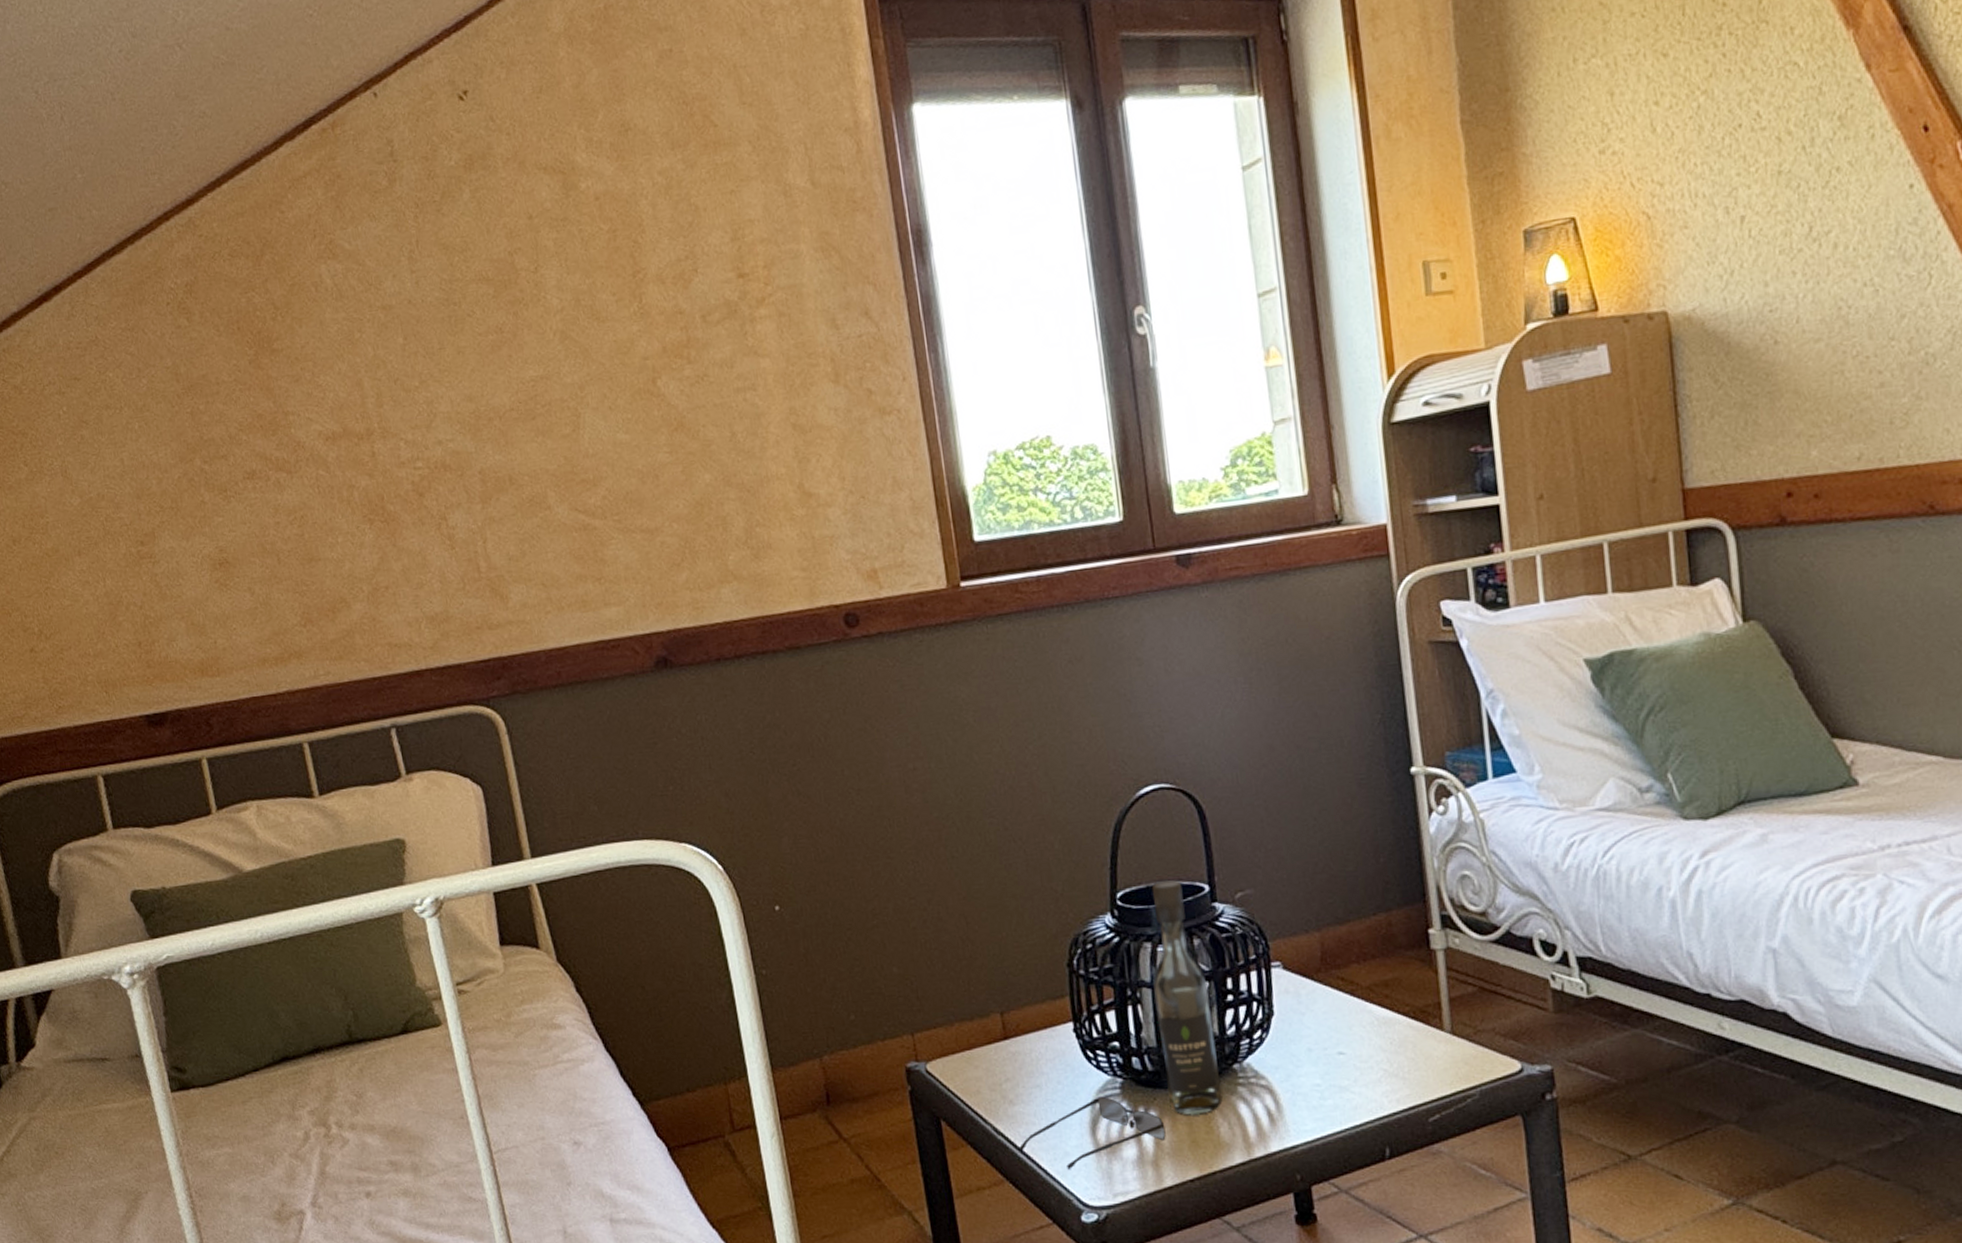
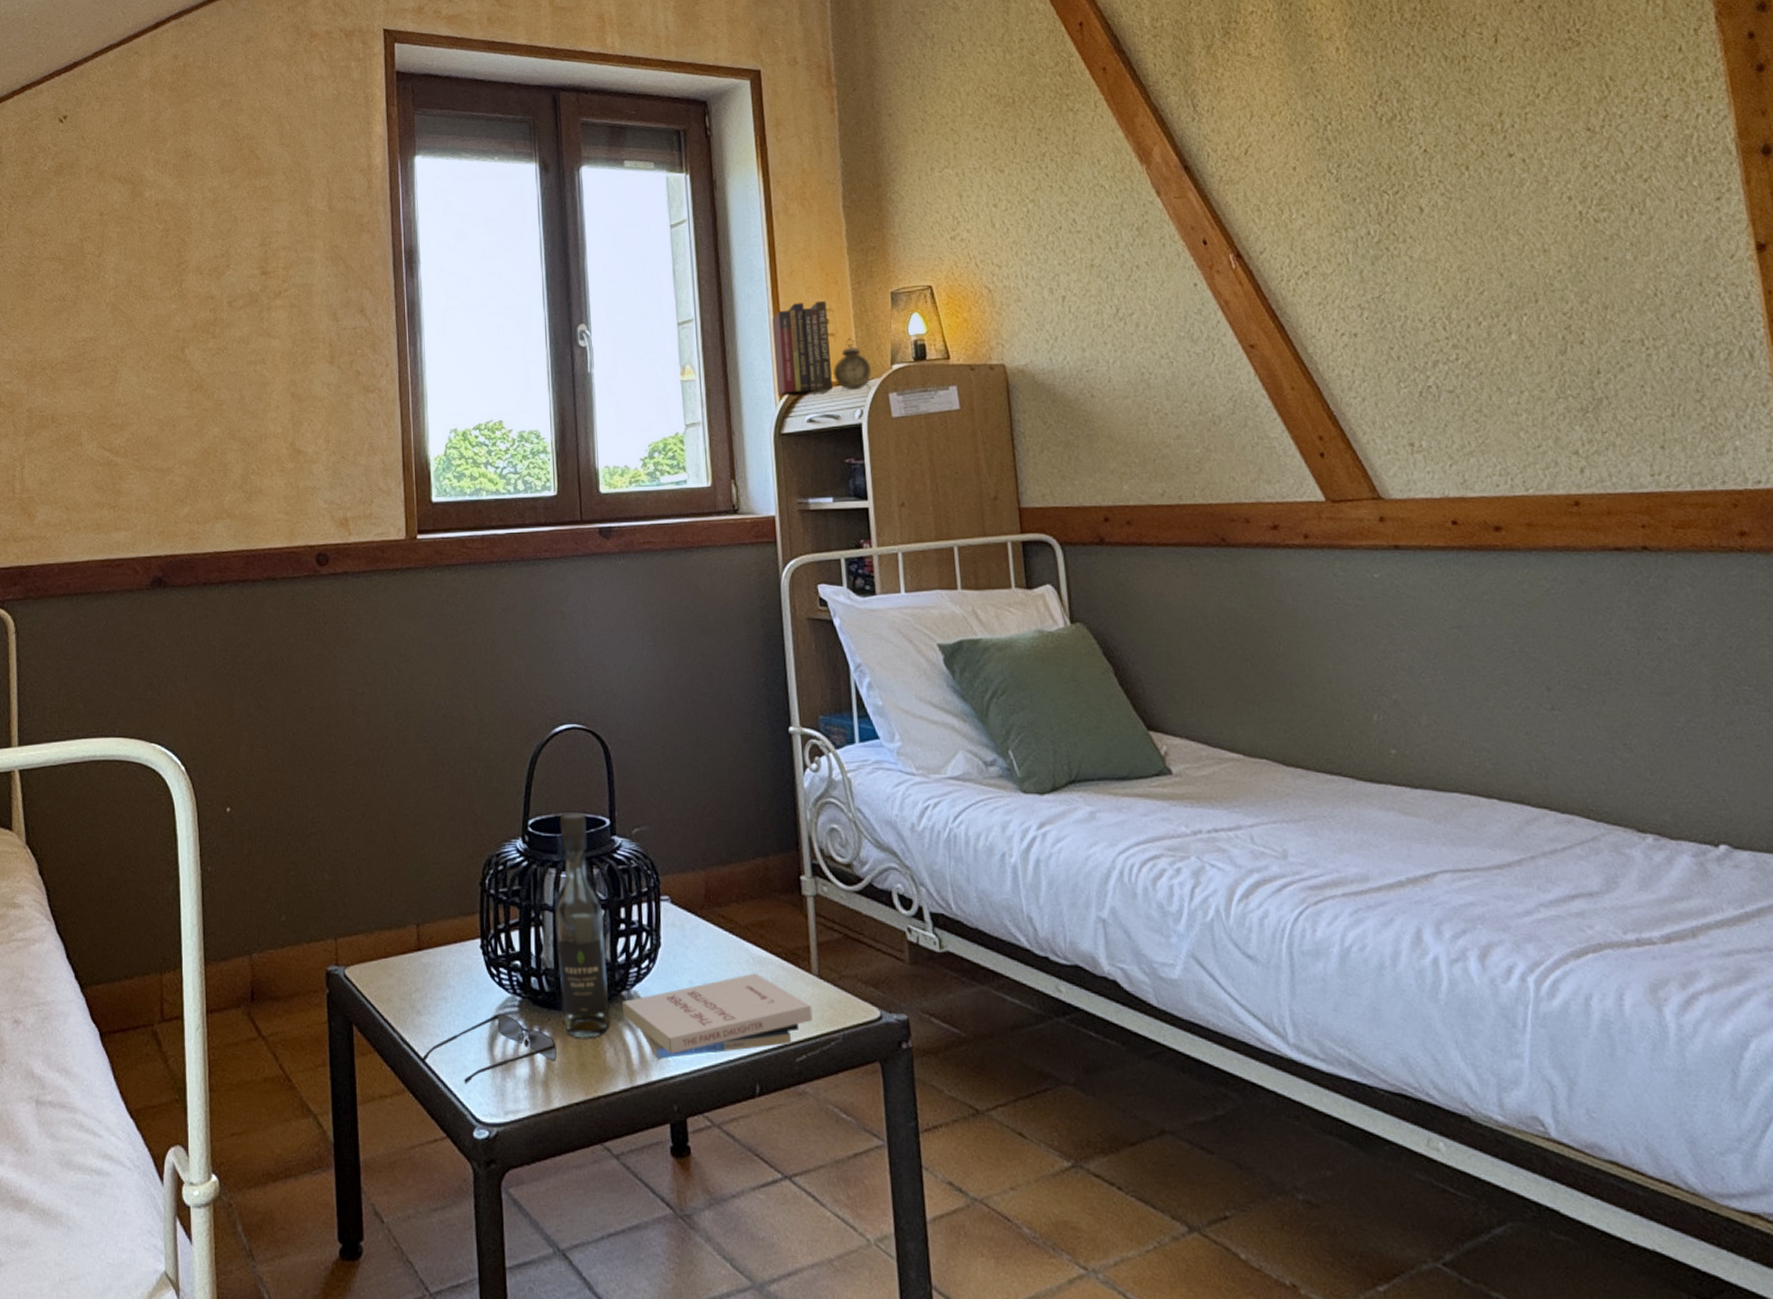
books: none [1234,1034,1446,1130] -> present [622,973,813,1059]
books: none [1375,248,1453,377] -> present [772,300,832,397]
alarm clock: none [1453,294,1501,362] -> present [833,338,872,391]

